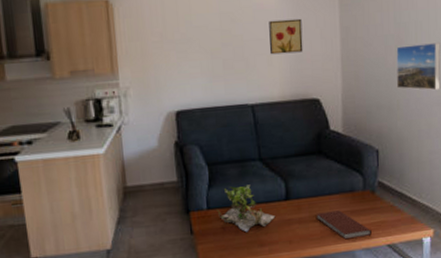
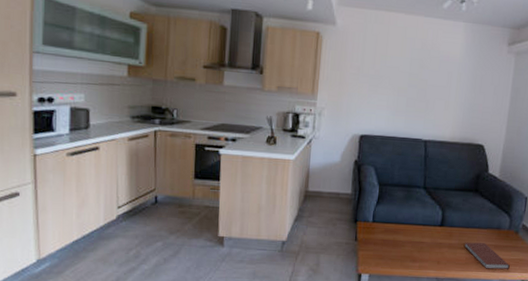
plant: present [217,184,276,232] -> none [380,206,430,248]
wall art: present [269,18,303,55] -> none [447,72,480,103]

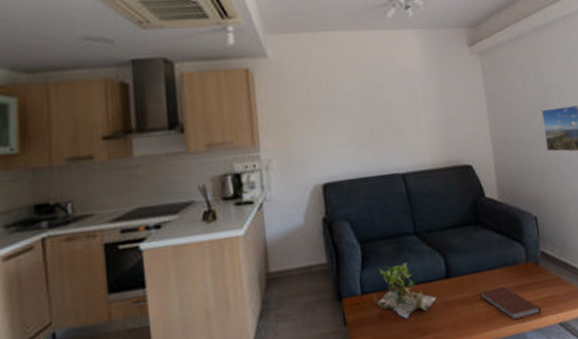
plant: none [380,206,430,248] -> present [372,262,437,319]

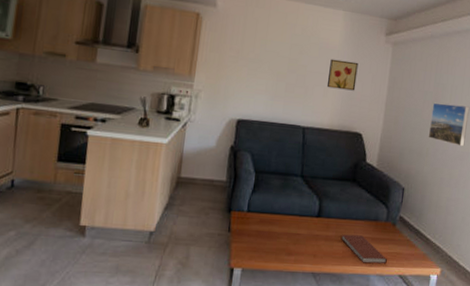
plant: present [372,262,437,319] -> none [255,195,306,240]
wall art: none [414,84,451,121] -> present [326,59,359,91]

